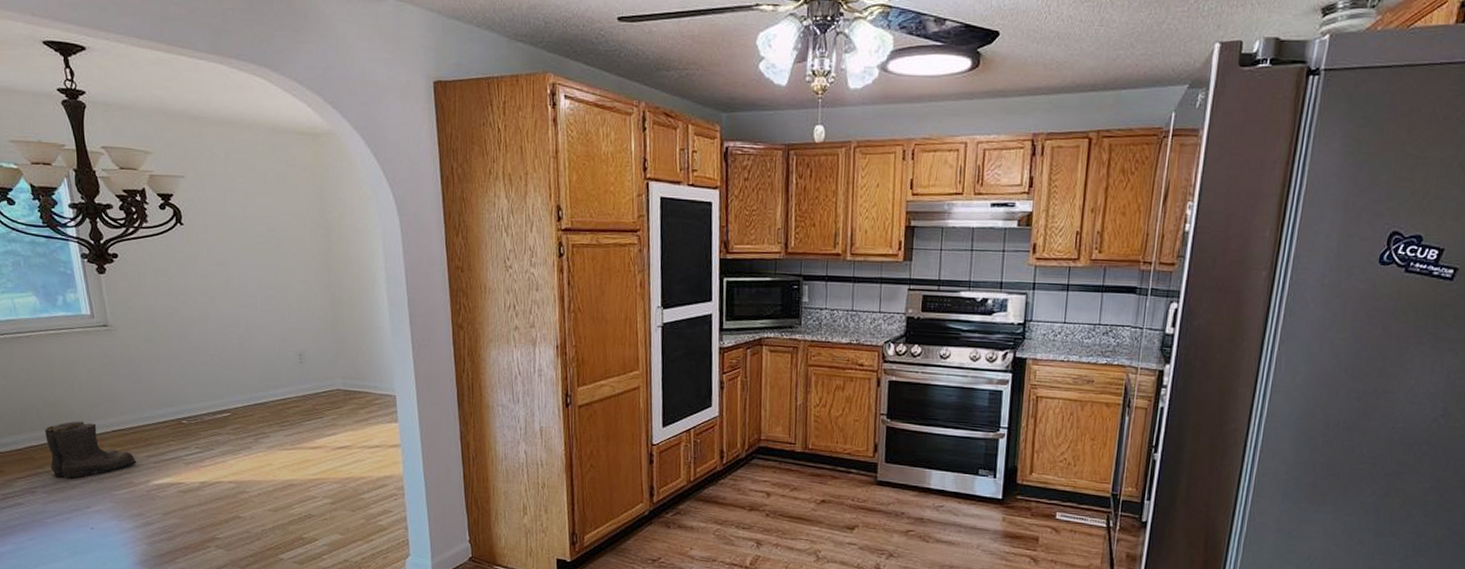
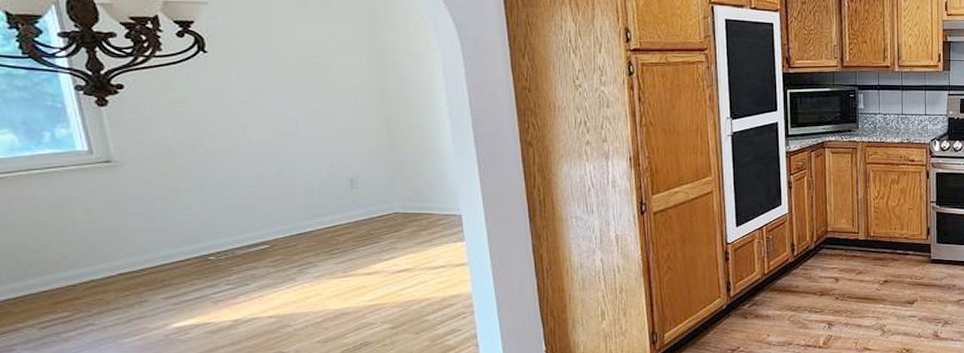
boots: present [44,421,138,478] -> none [26,267,152,331]

